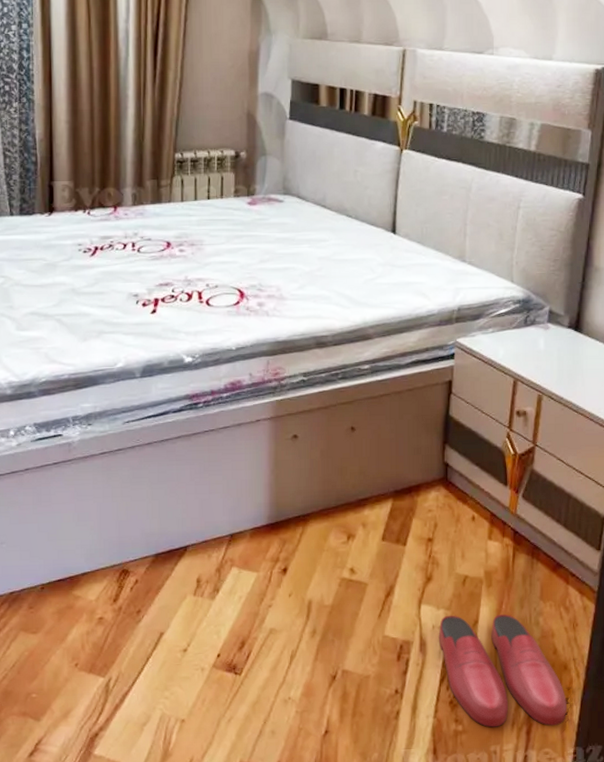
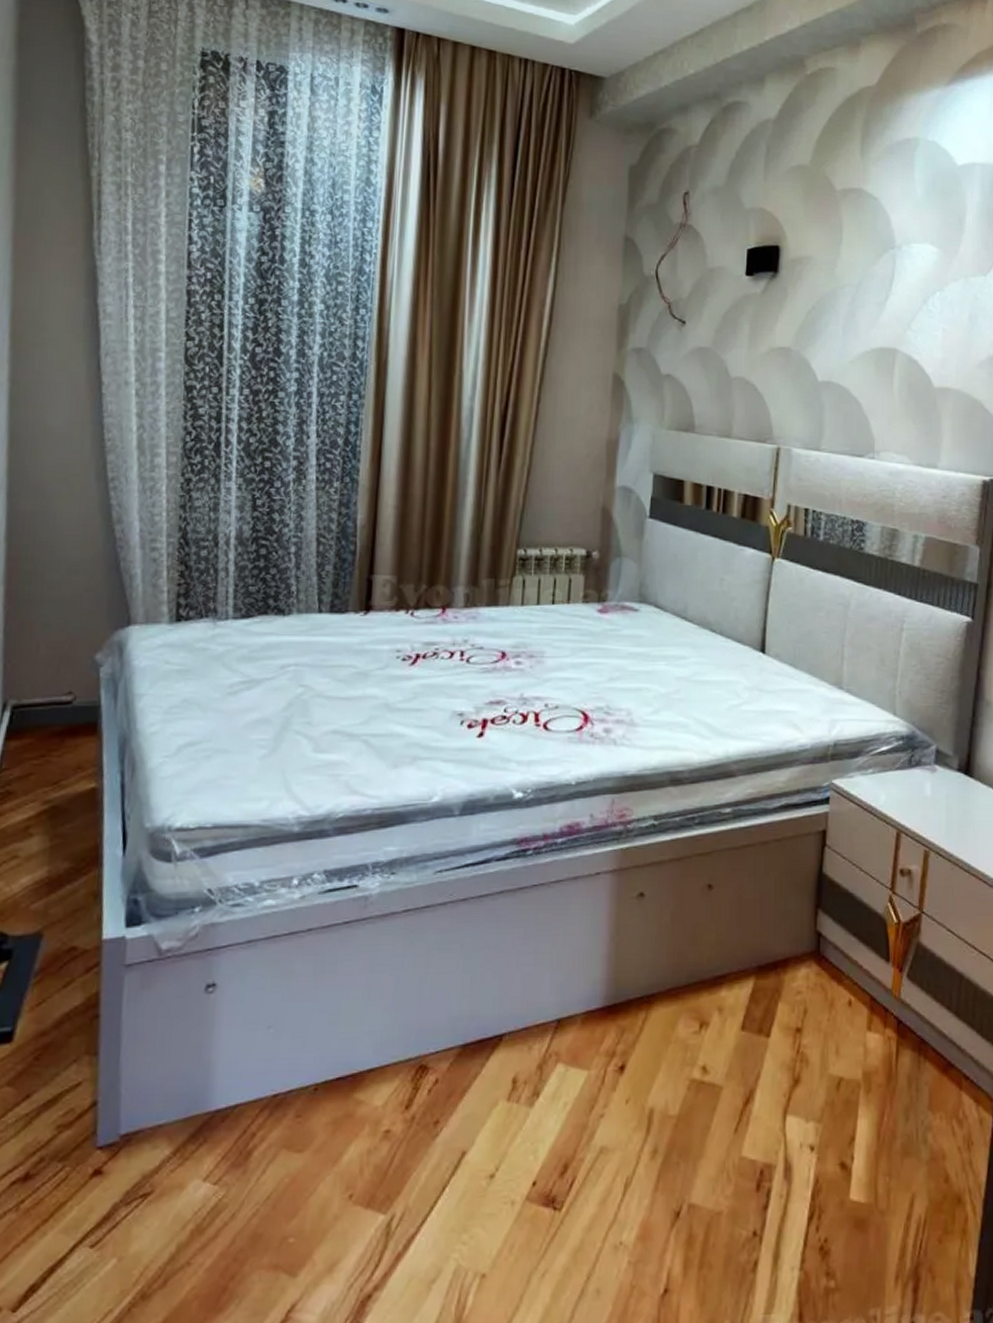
slippers: present [438,614,567,728] -> none [807,1129,961,1283]

